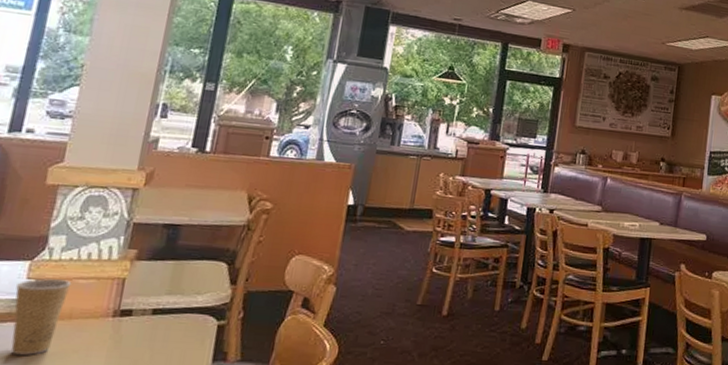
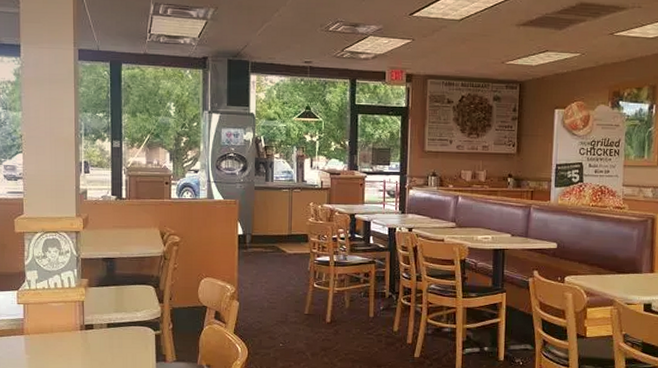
paper cup: present [10,278,72,355] -> none [12,303,48,359]

